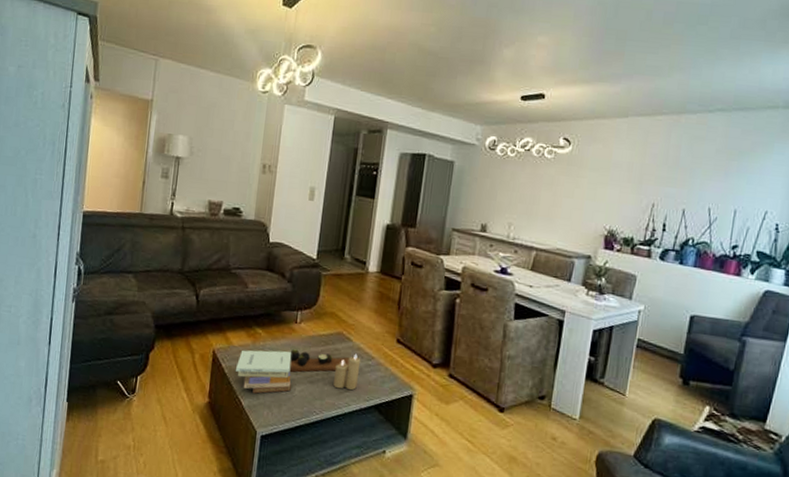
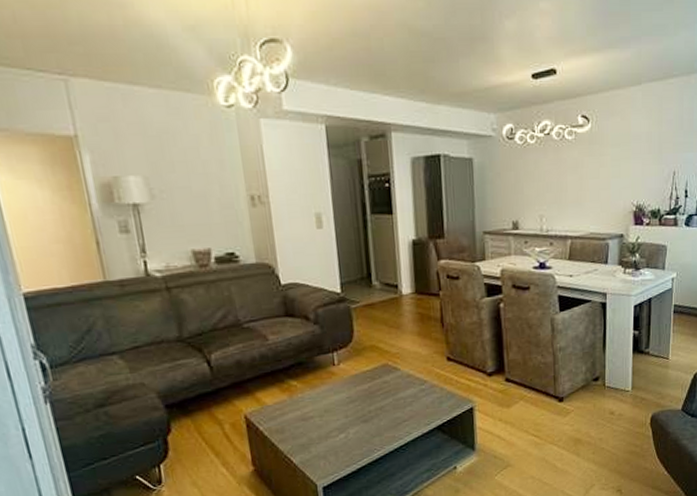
books: present [235,350,293,394] -> none [275,396,346,448]
decorative tray: present [289,349,350,373] -> none [334,387,402,417]
candle: present [333,354,361,391] -> none [388,381,415,421]

